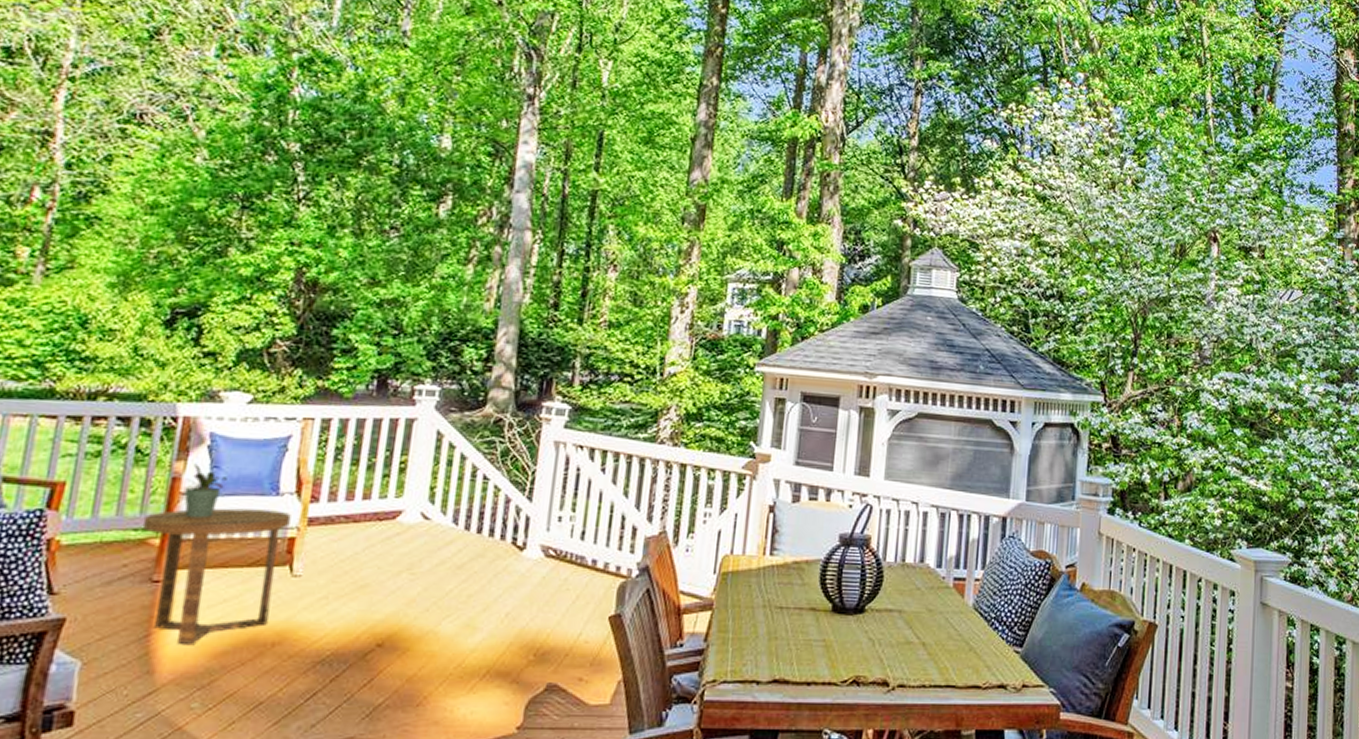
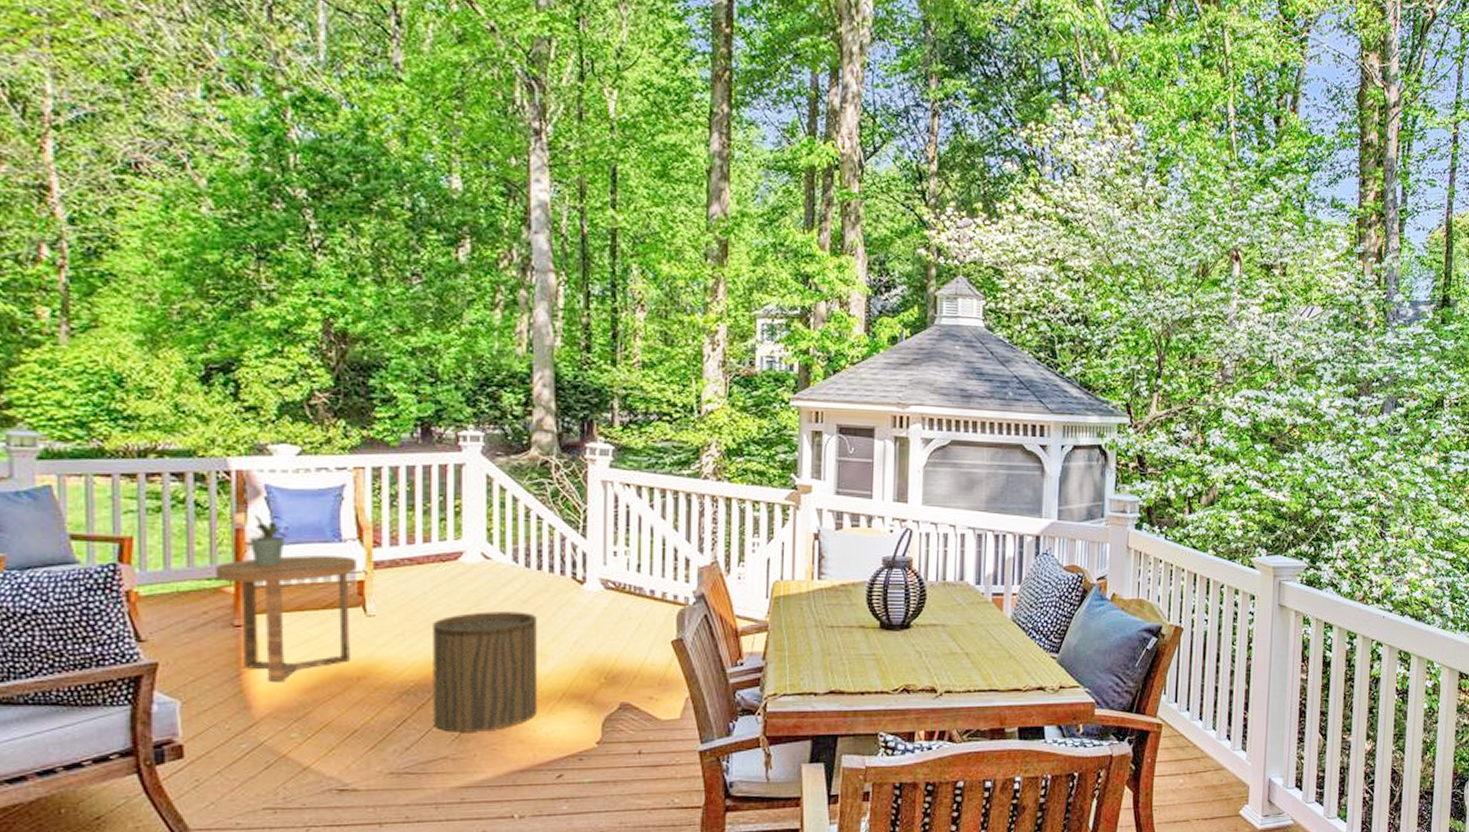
stool: none [344,576,470,710] -> present [433,611,538,732]

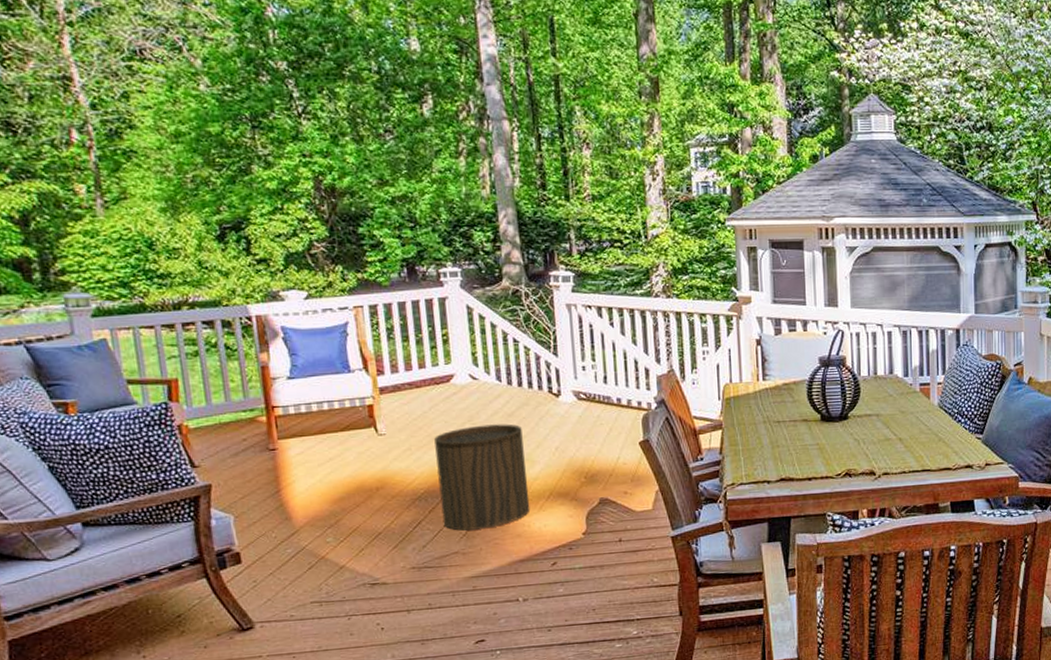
side table: present [214,555,357,681] -> none [248,384,369,495]
potted plant: present [250,514,289,566] -> none [273,353,306,398]

